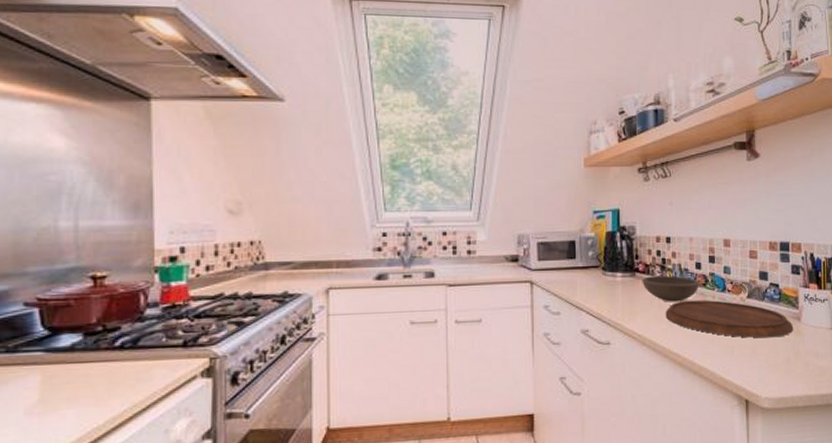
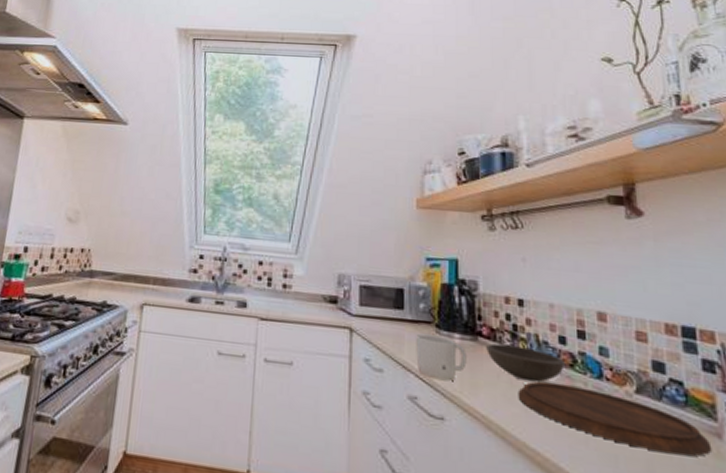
mug: none [587,277,627,314] -> present [416,333,467,382]

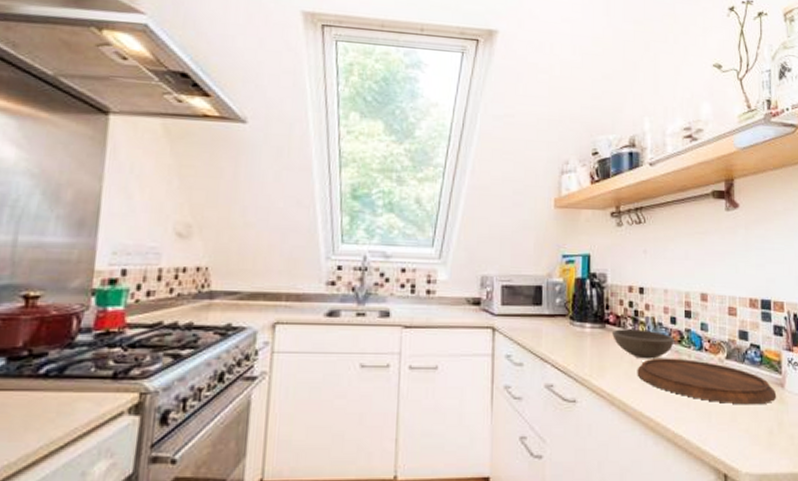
mug: present [416,333,467,382] -> none [552,326,596,367]

